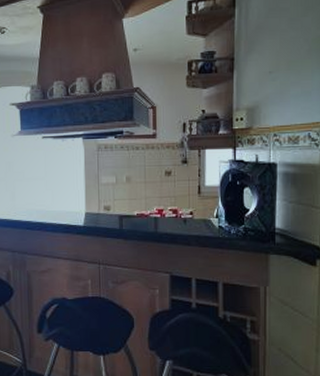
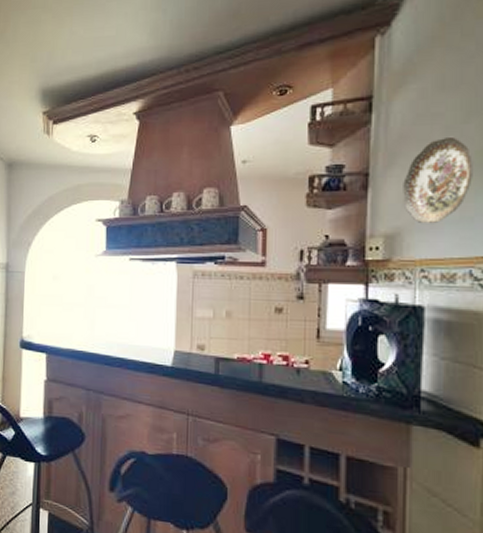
decorative plate: none [260,27,310,97] -> present [403,136,473,223]

